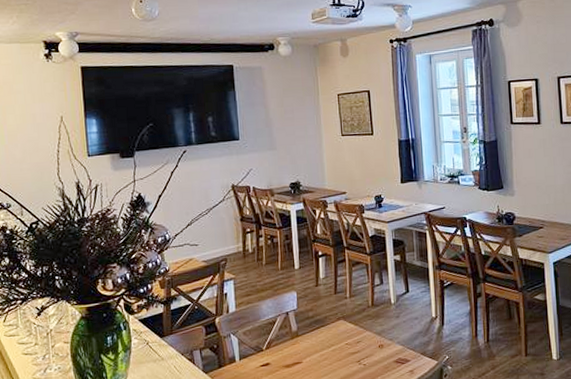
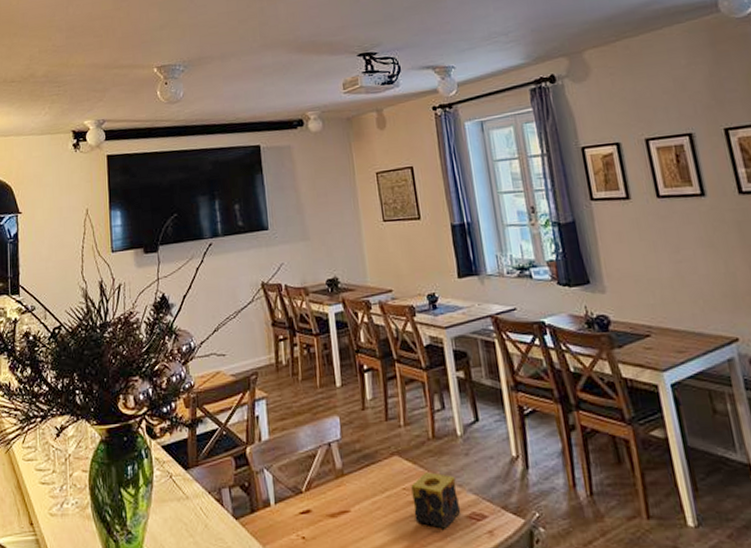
candle: none [352,331,390,371] -> present [411,472,461,529]

